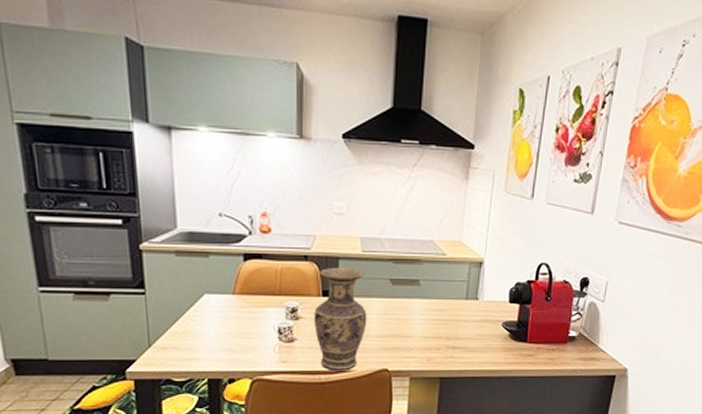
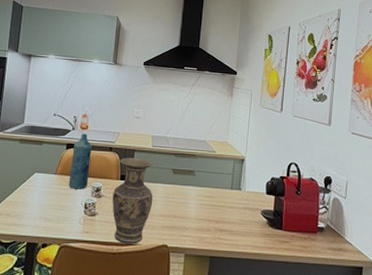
bottle: none [252,239,281,311] -> present [68,134,93,190]

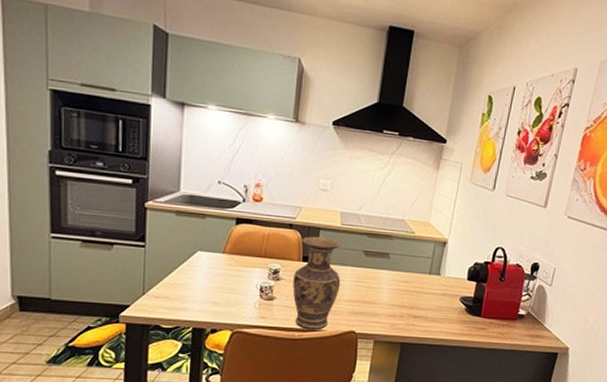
bottle: present [68,134,93,190] -> none [240,207,269,271]

